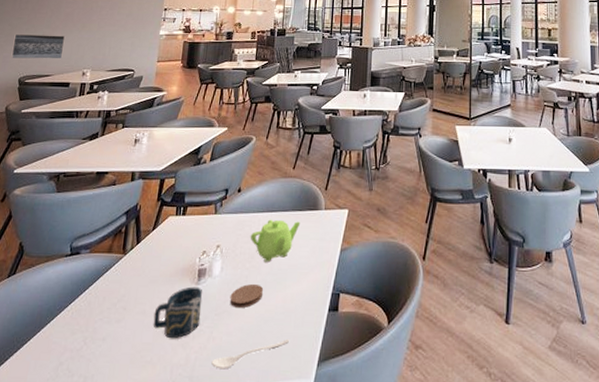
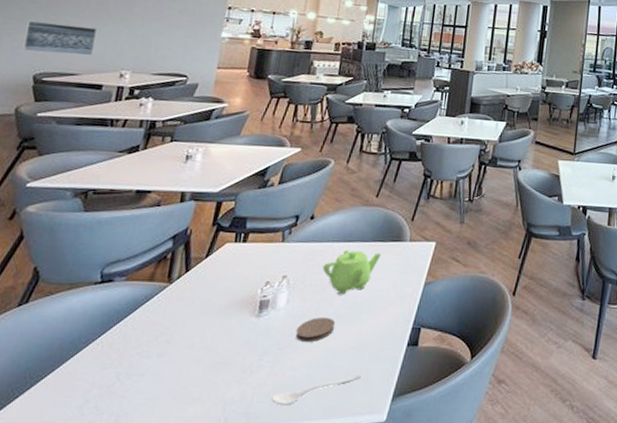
cup: present [153,286,203,339] -> none [202,319,264,375]

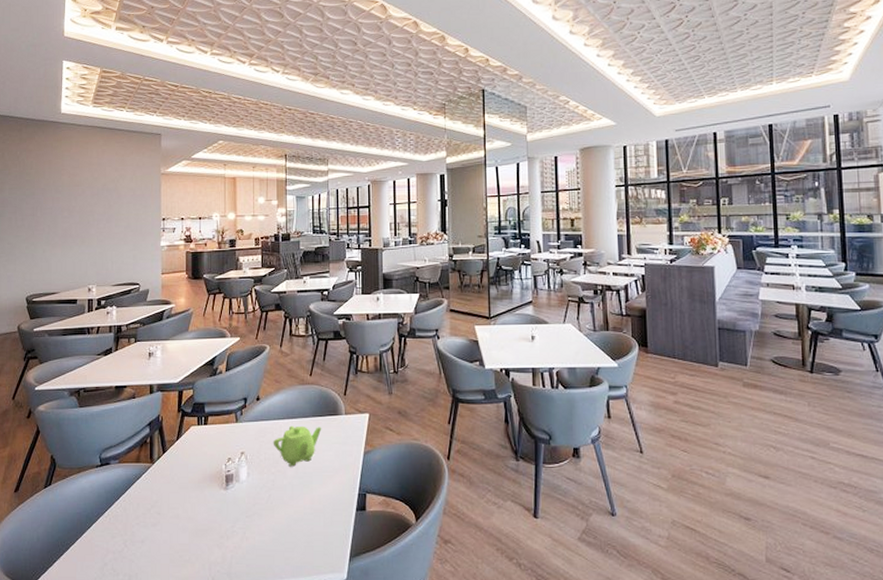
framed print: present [22,21,97,56] -> none [15,252,66,278]
spoon: present [271,373,362,406] -> none [247,536,320,566]
coaster: present [295,316,335,343] -> none [259,487,291,511]

